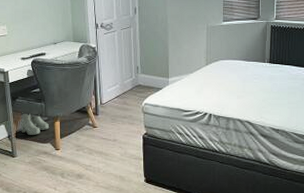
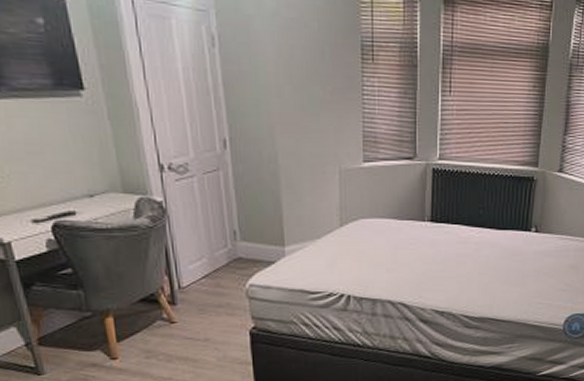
boots: present [20,112,50,136] -> none [44,306,97,342]

